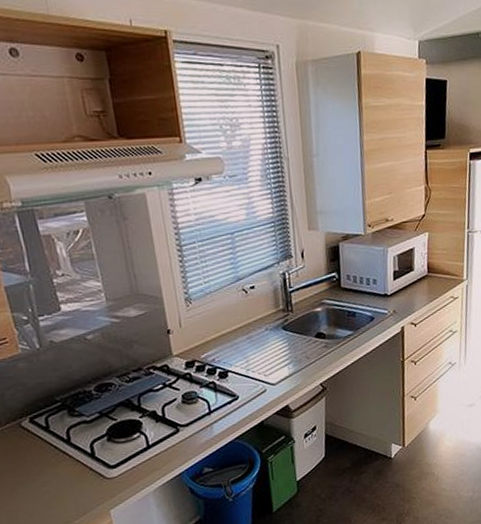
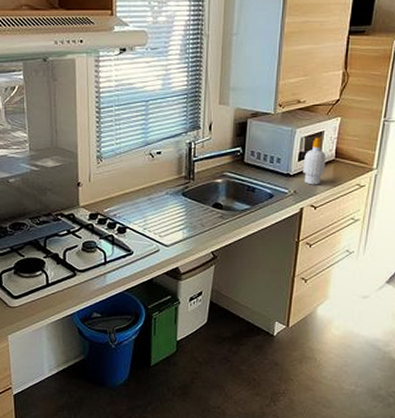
soap bottle: none [398,253,420,303] -> present [303,137,326,185]

